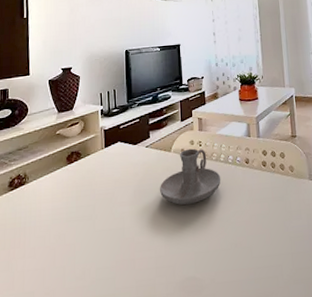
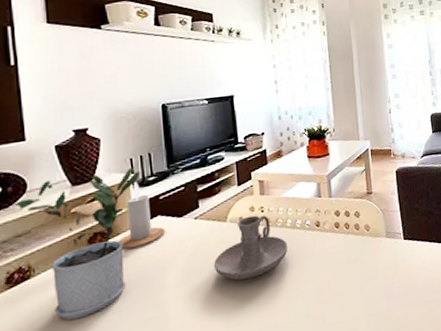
potted plant: none [19,100,107,223] -> present [15,167,140,320]
candle: none [88,112,124,168] -> present [118,181,166,249]

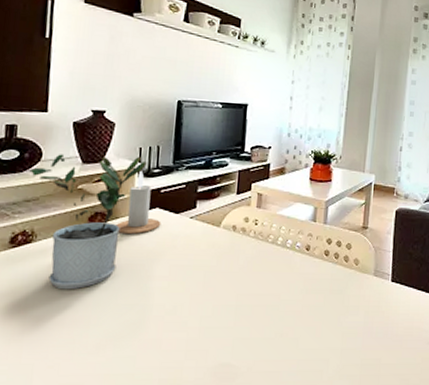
candle holder: present [214,215,288,281] -> none [201,226,275,287]

